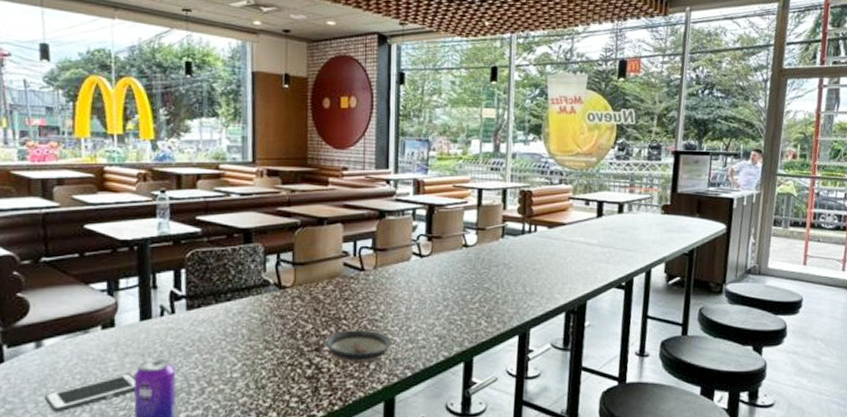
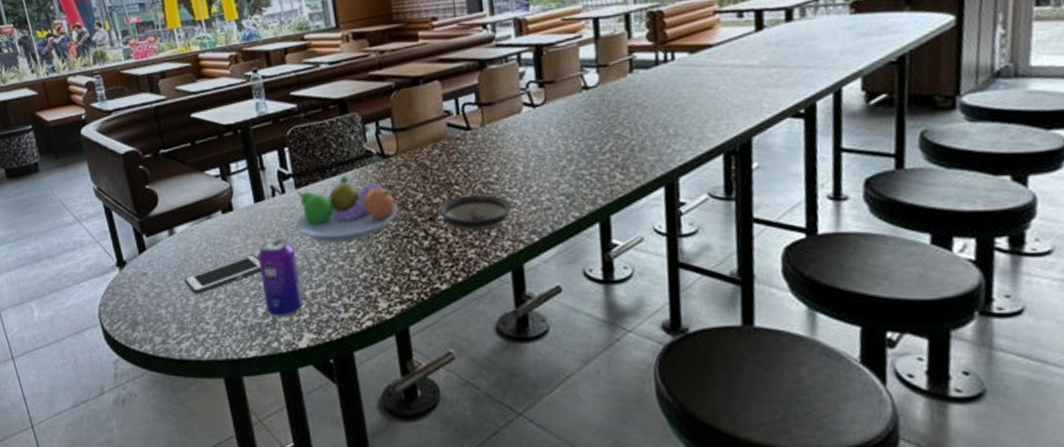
fruit bowl: none [181,301,288,367] -> present [296,175,400,244]

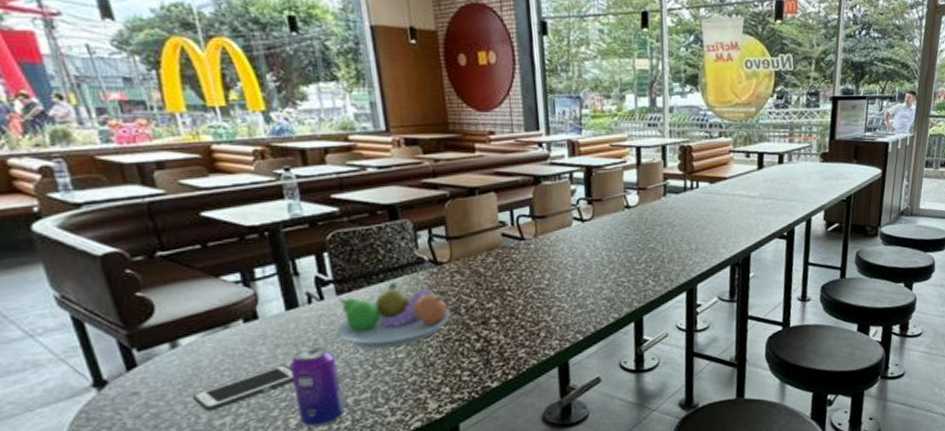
saucer: present [437,194,512,232] -> none [490,299,560,333]

